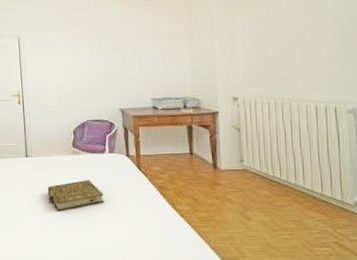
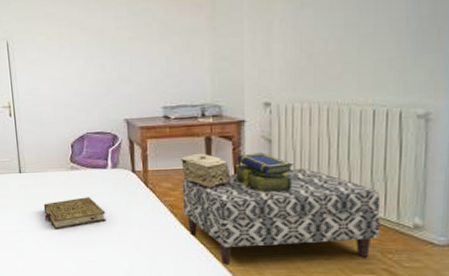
decorative box: none [168,139,210,172] -> present [181,153,231,189]
bench: none [169,154,329,242] -> present [182,169,381,265]
stack of books: none [212,140,259,176] -> present [234,152,293,193]

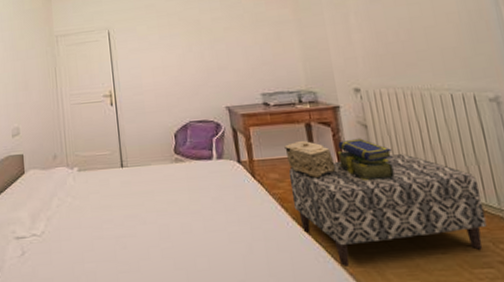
book: present [43,197,106,229] -> none [147,192,216,233]

